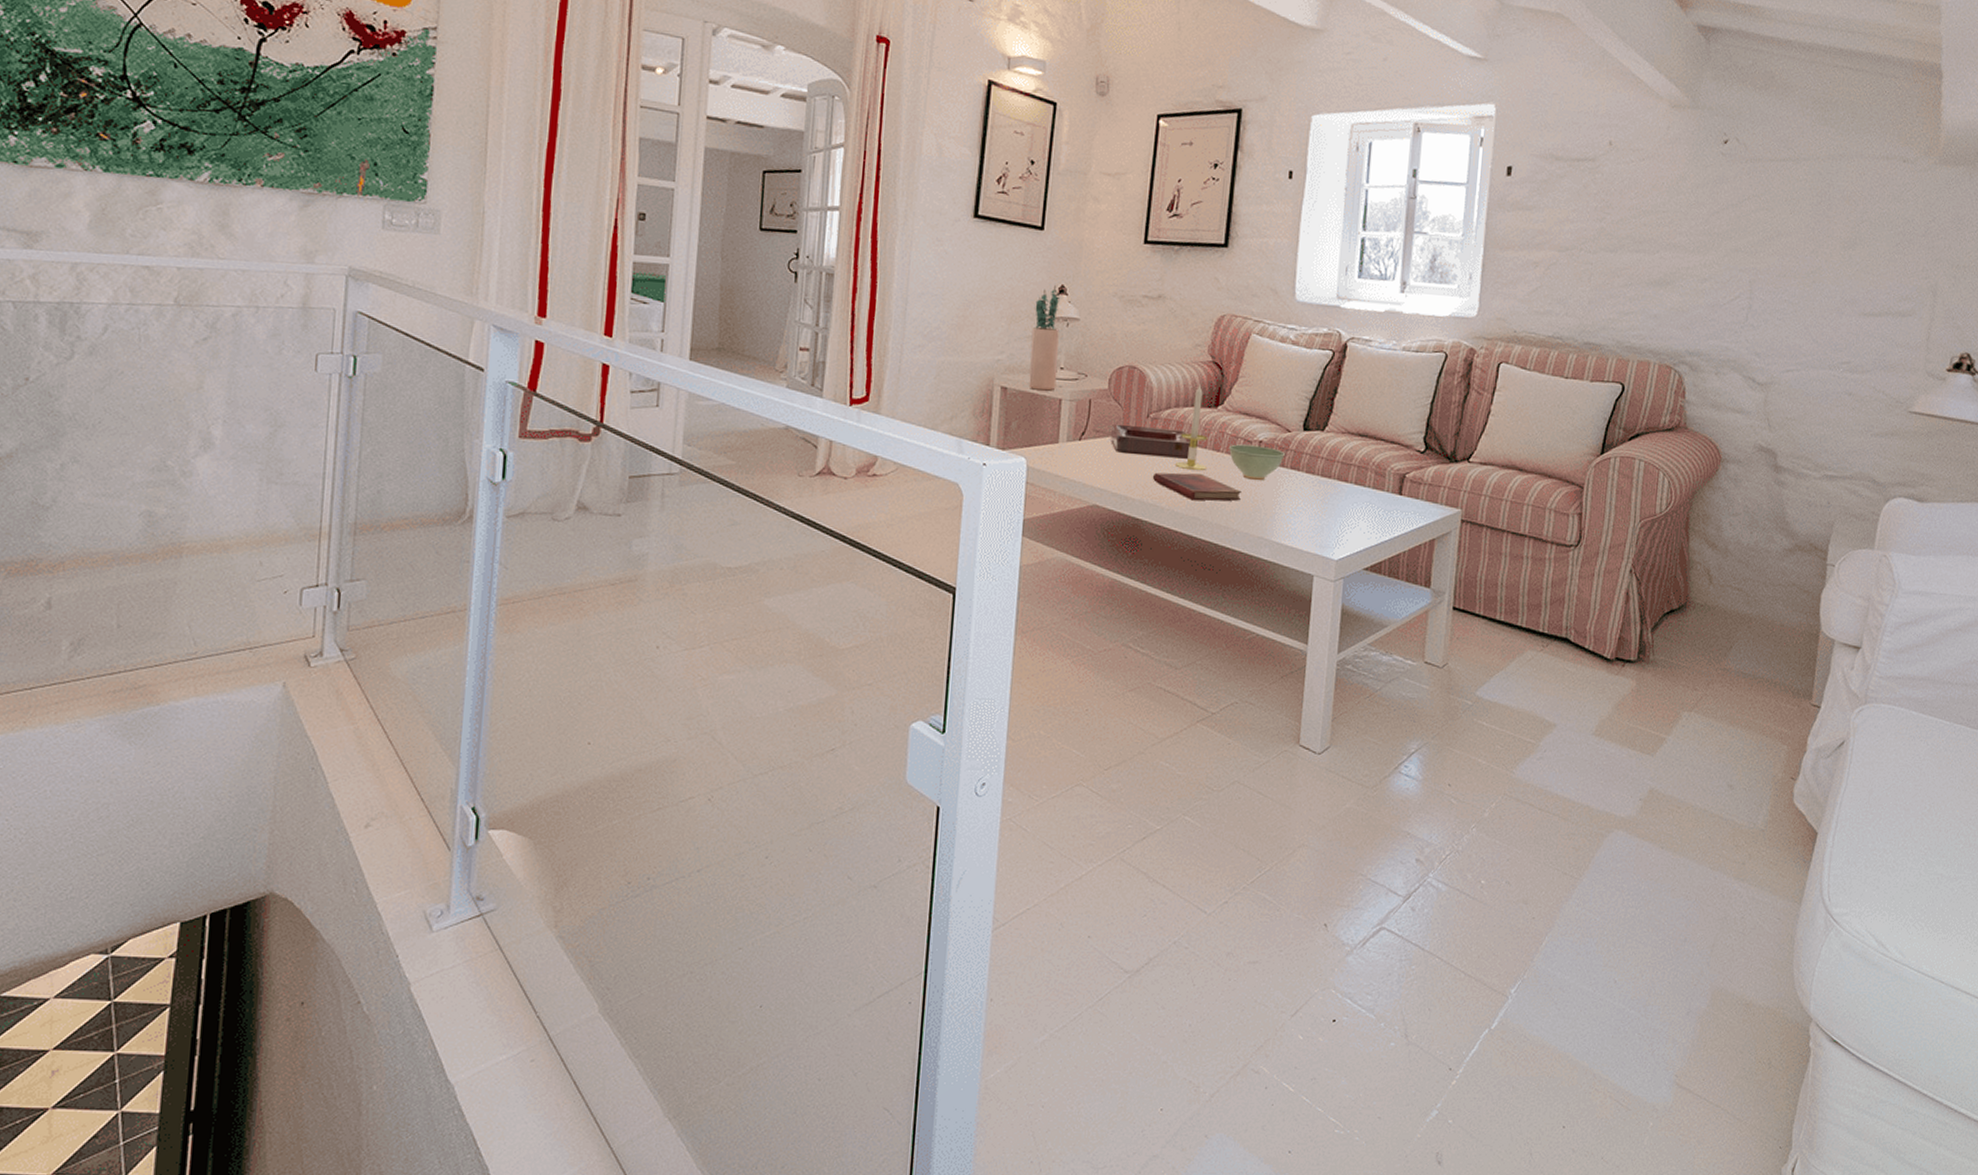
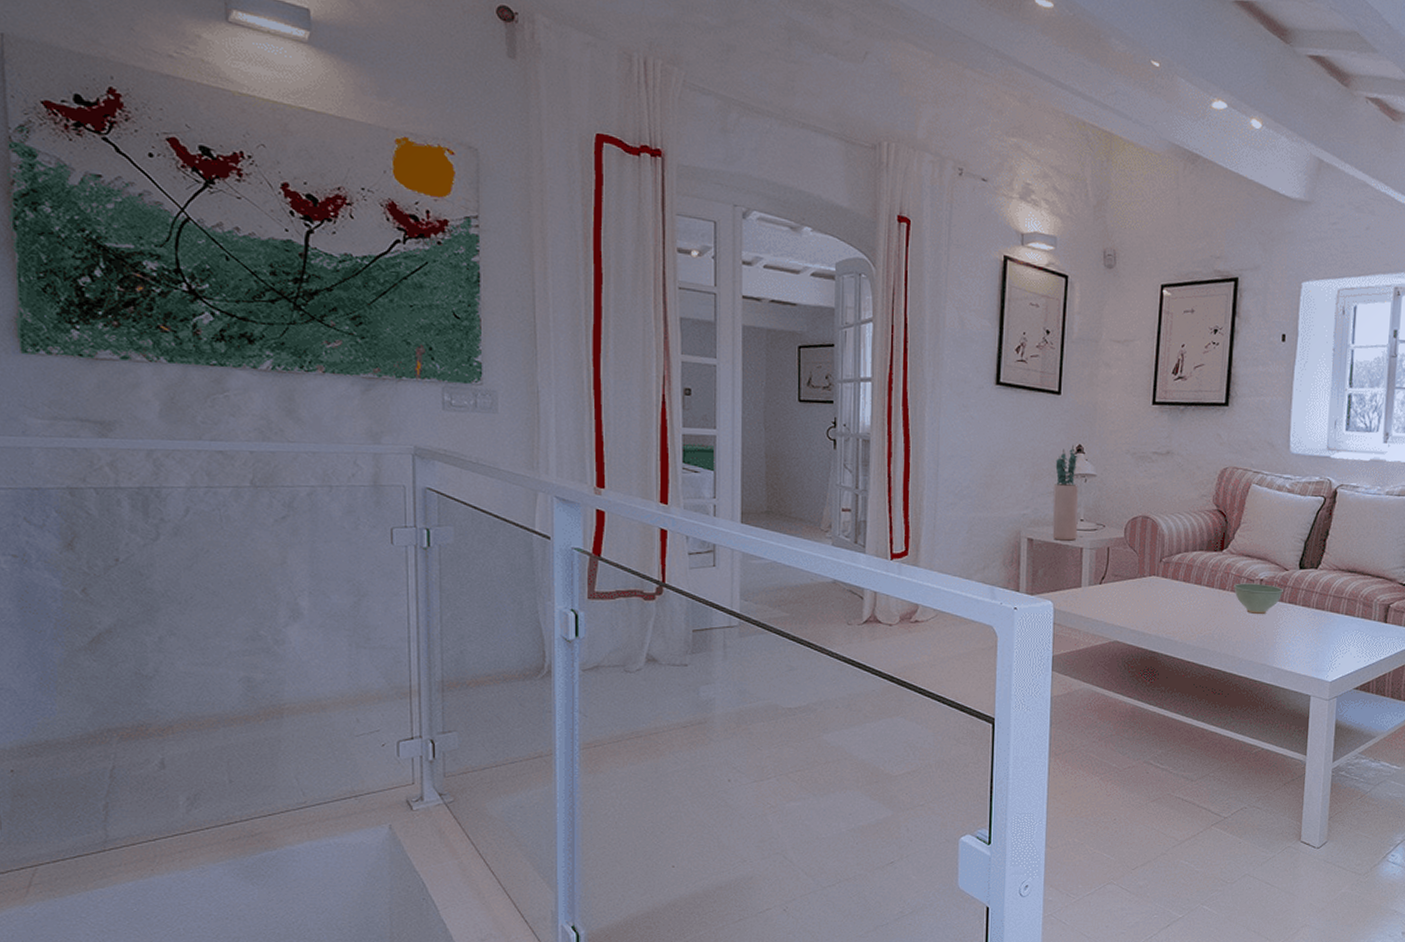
decorative tray: present [1111,424,1191,459] -> none [1128,568,1199,598]
diary: present [1152,472,1241,501] -> none [1166,610,1245,634]
candle: present [1174,383,1208,471] -> none [1185,529,1215,608]

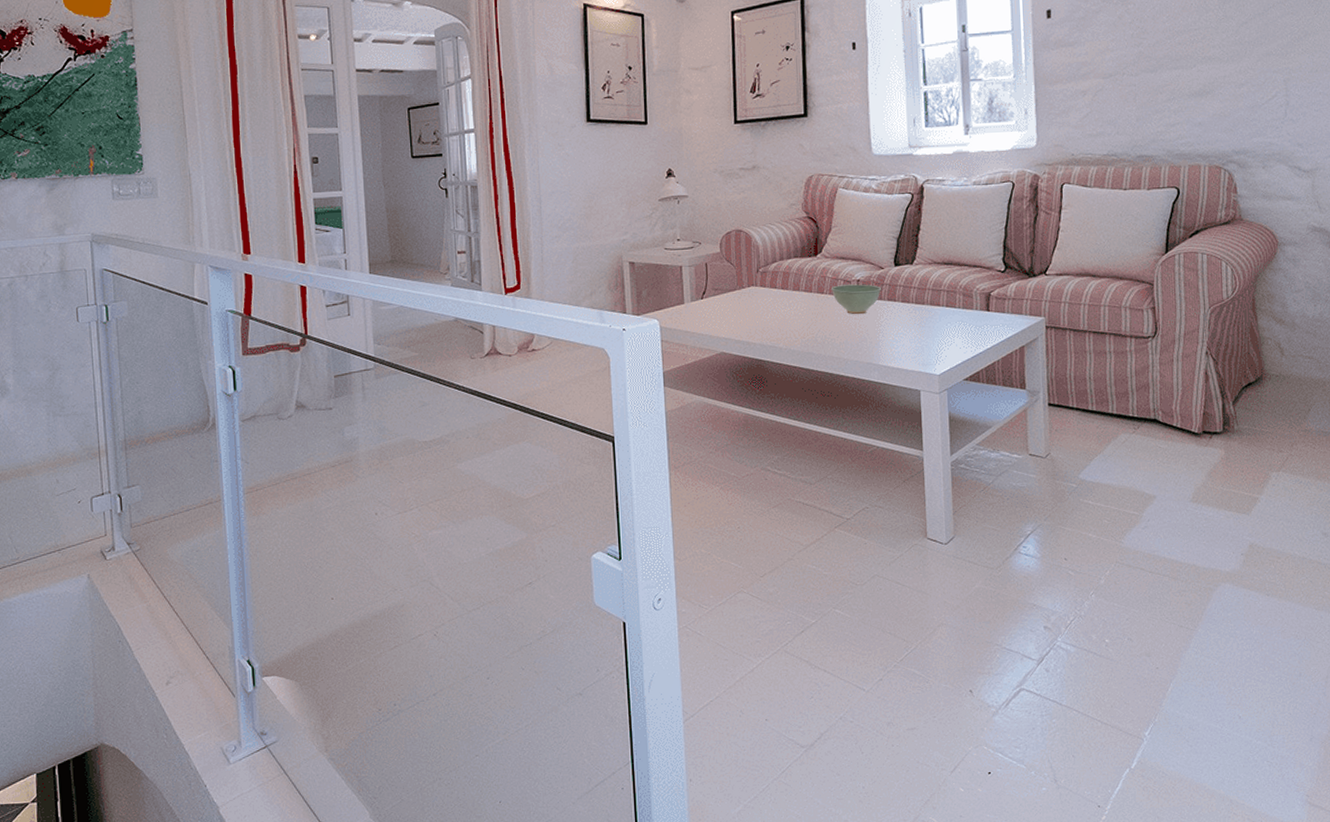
vase: present [1052,444,1079,541] -> none [648,169,676,261]

